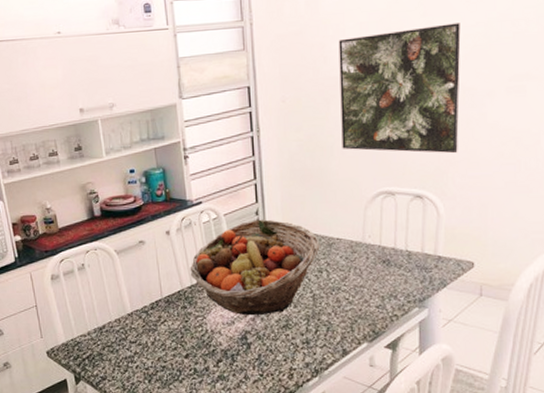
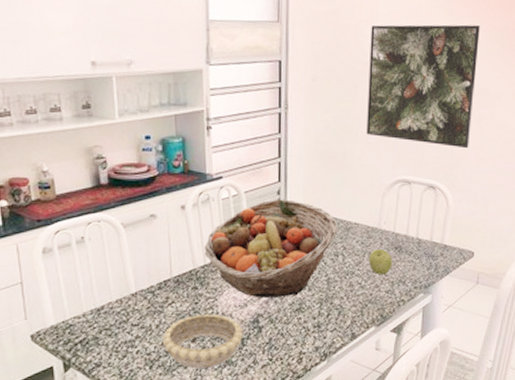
decorative bowl: none [158,331,233,382] -> present [162,313,244,368]
apple: none [355,264,381,290] -> present [369,249,393,275]

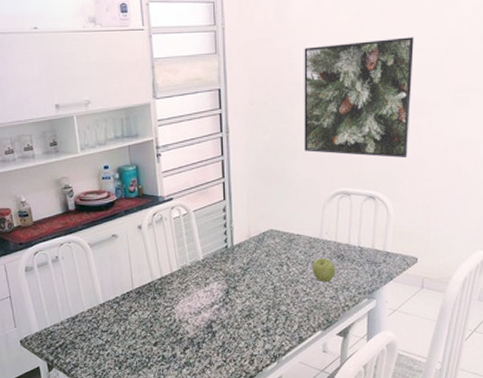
decorative bowl: present [162,313,244,368] -> none [128,320,199,368]
fruit basket: present [204,199,338,297] -> none [160,216,282,305]

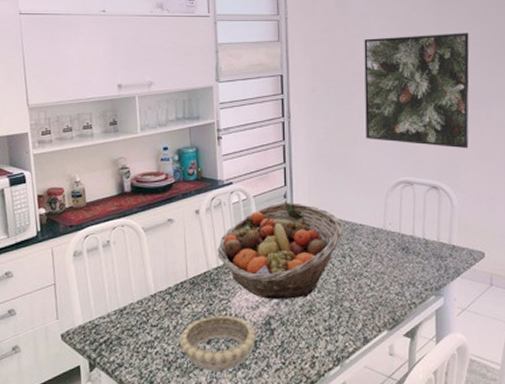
decorative bowl: none [128,320,199,368] -> present [179,315,256,370]
fruit basket: none [160,216,282,305] -> present [217,202,344,299]
apple: present [312,258,336,283] -> none [376,251,401,277]

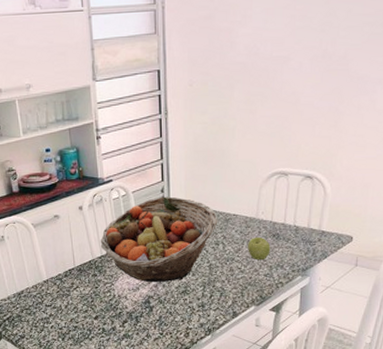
decorative bowl: present [179,315,256,370] -> none [70,296,137,340]
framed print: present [364,33,469,149] -> none [243,11,360,138]
apple: none [376,251,401,277] -> present [248,237,271,261]

